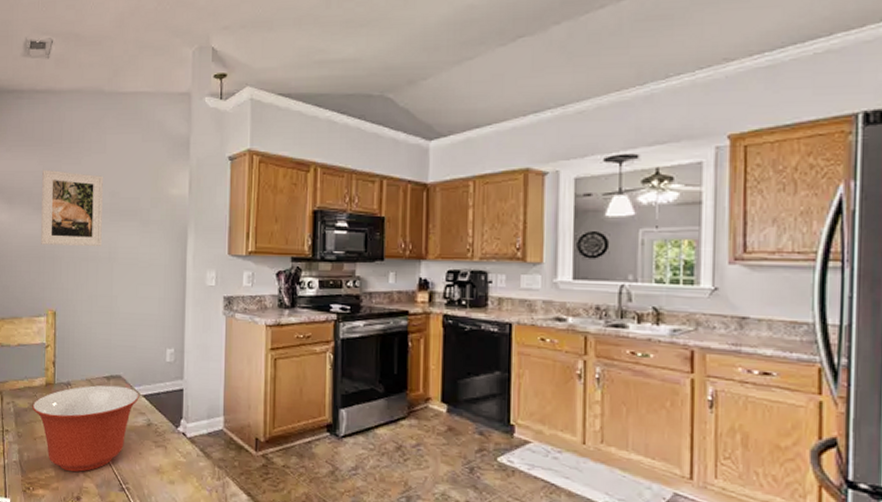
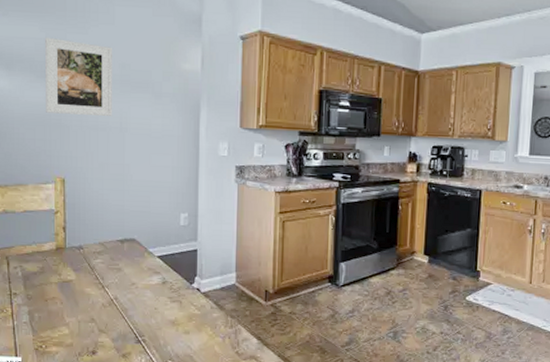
mixing bowl: present [32,385,139,472] -> none [42,247,154,329]

